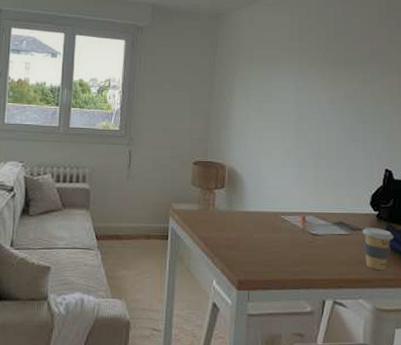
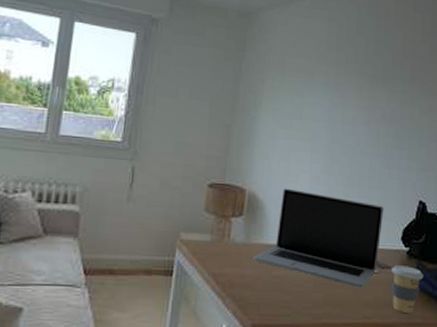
laptop: none [236,163,352,248] -> present [253,188,384,288]

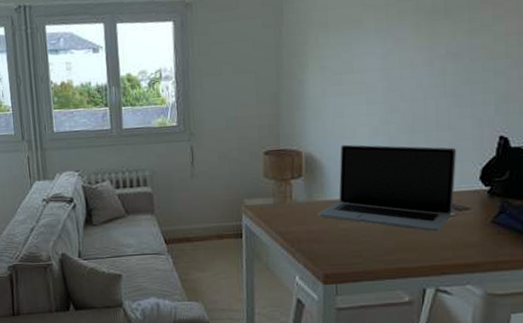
coffee cup: present [392,265,424,313] -> none [471,205,510,252]

